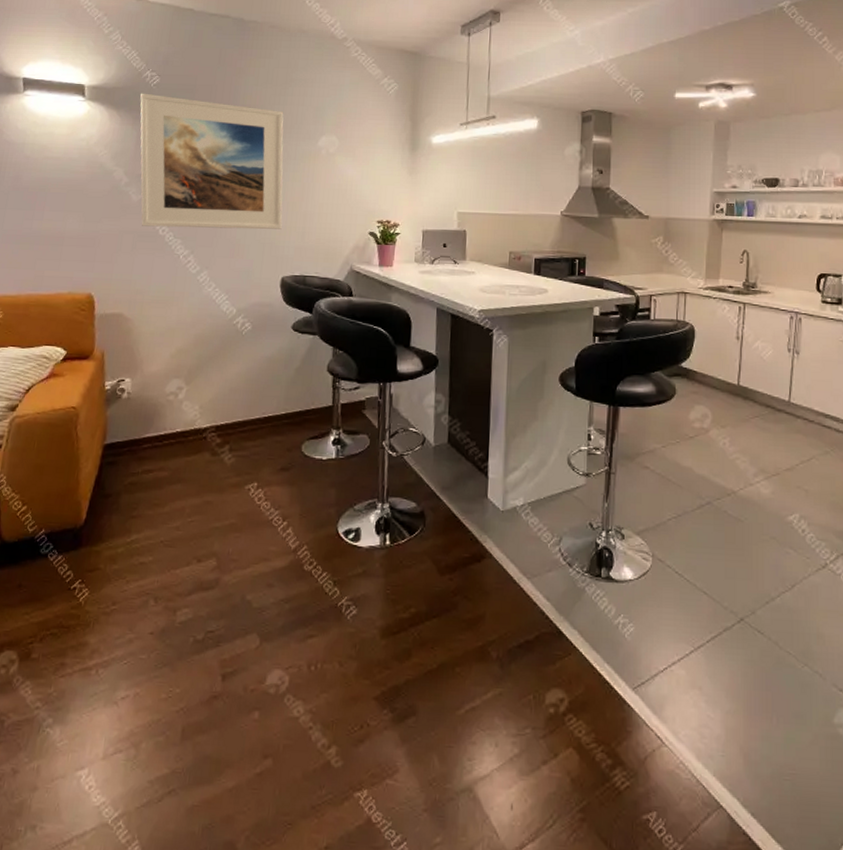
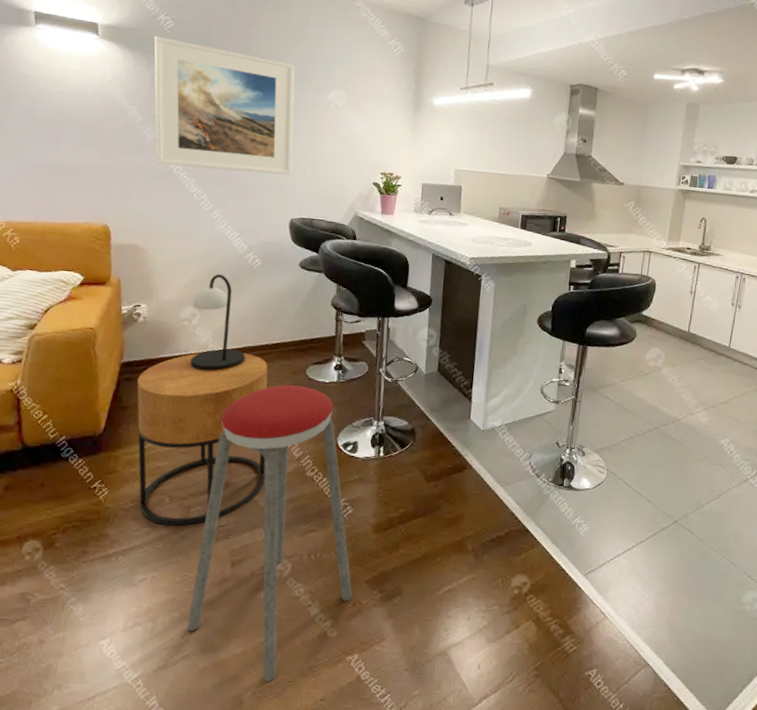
side table: none [120,429,260,632] -> present [137,353,268,526]
music stool: none [173,464,360,824] -> present [187,385,353,682]
table lamp: none [176,342,236,451] -> present [190,274,246,372]

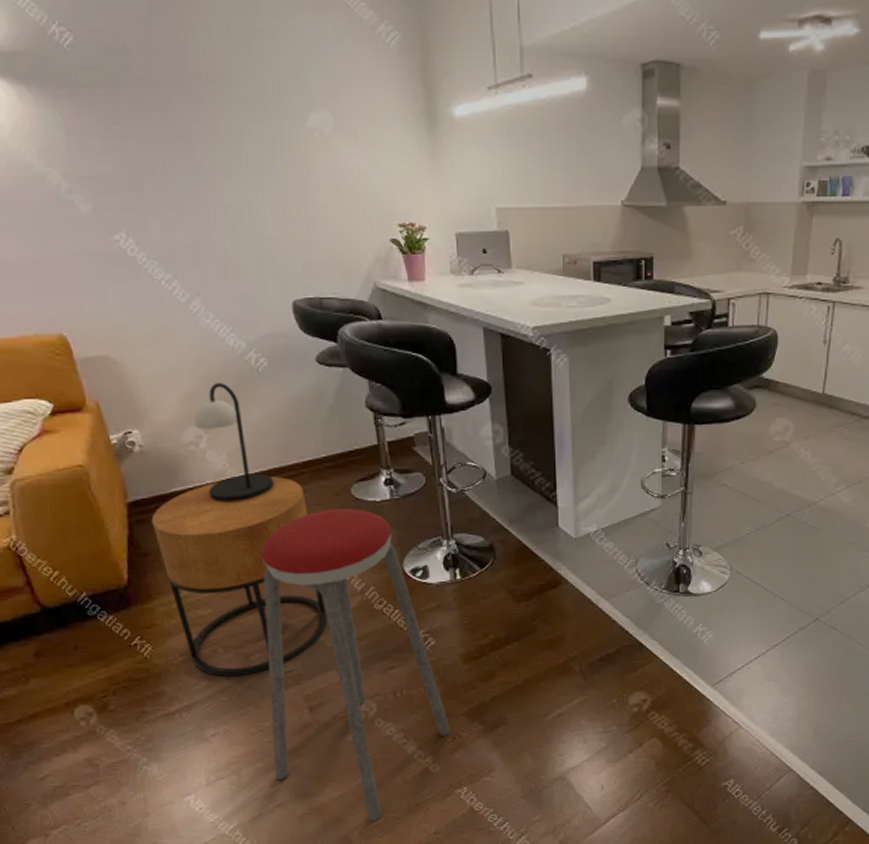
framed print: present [154,36,295,175] -> none [52,58,281,246]

